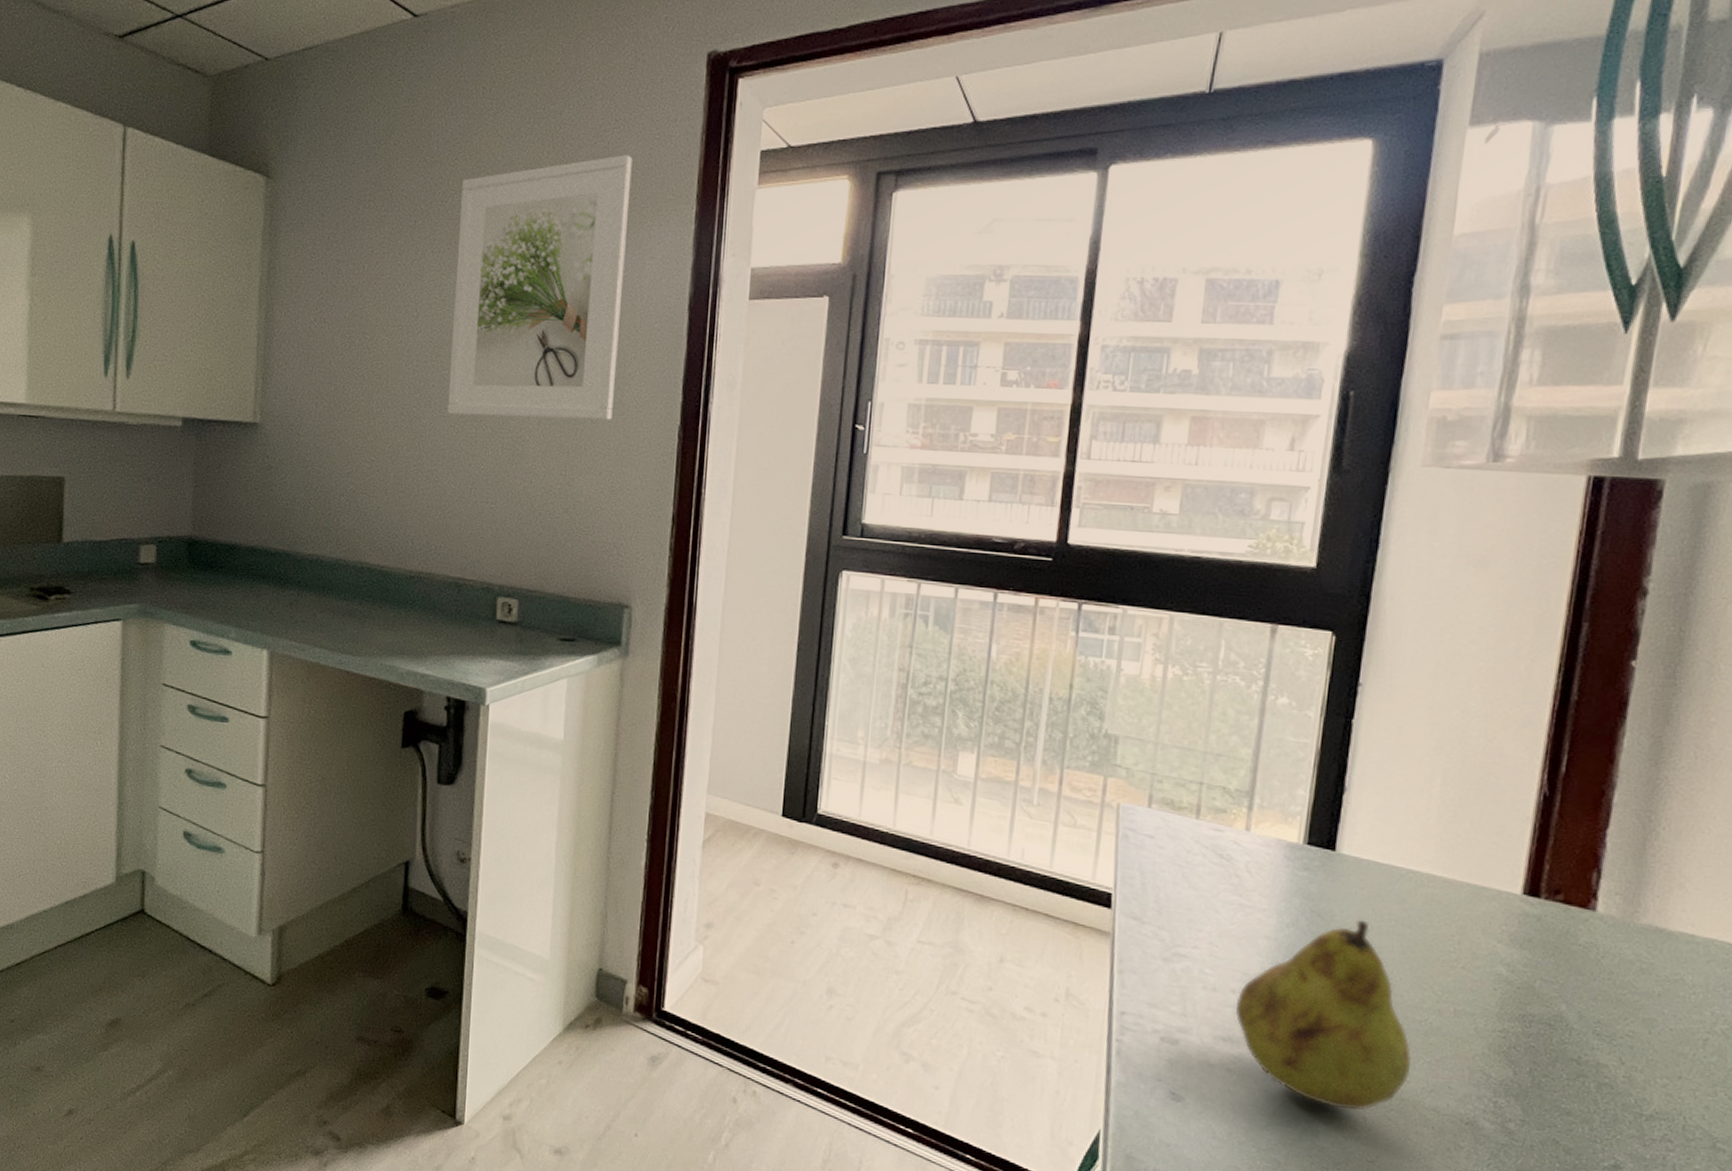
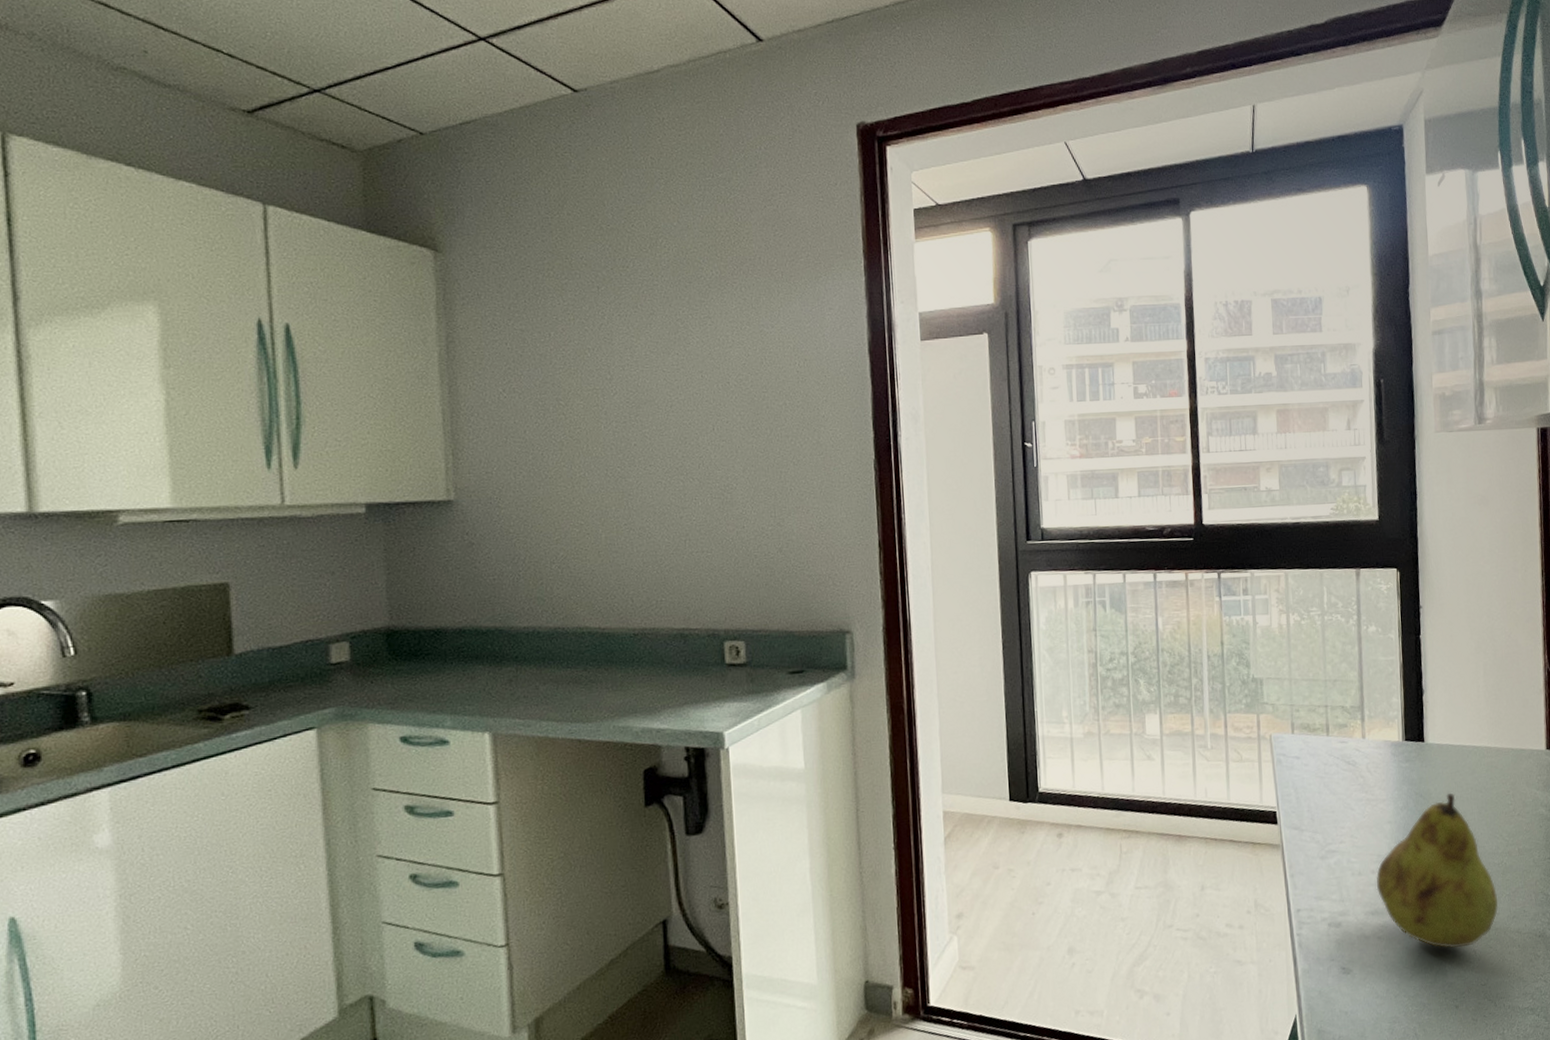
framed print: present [447,155,633,420] -> none [641,217,812,470]

